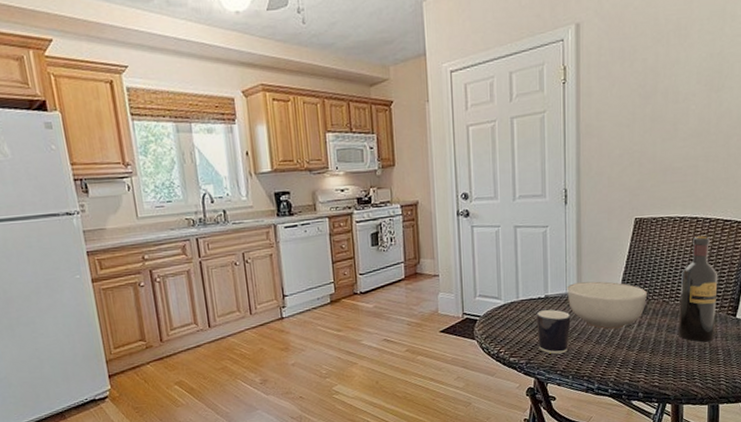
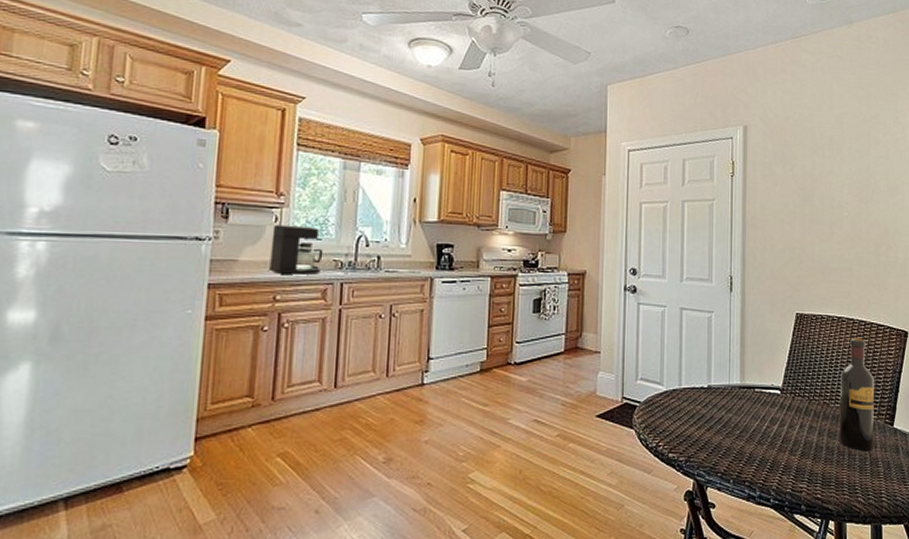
coffee maker: none [127,190,177,237] -> present [269,224,324,275]
mug: present [536,309,571,355] -> none [698,400,733,453]
bowl: present [567,281,648,330] -> none [730,375,809,429]

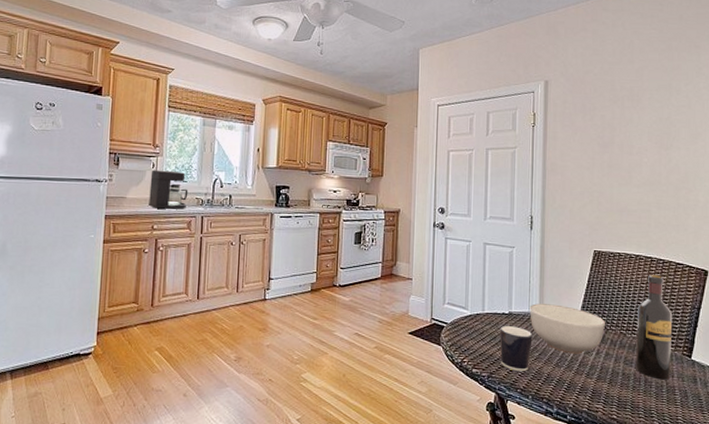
mug: none [698,400,733,453] -> present [499,325,533,372]
bowl: none [730,375,809,429] -> present [529,303,606,354]

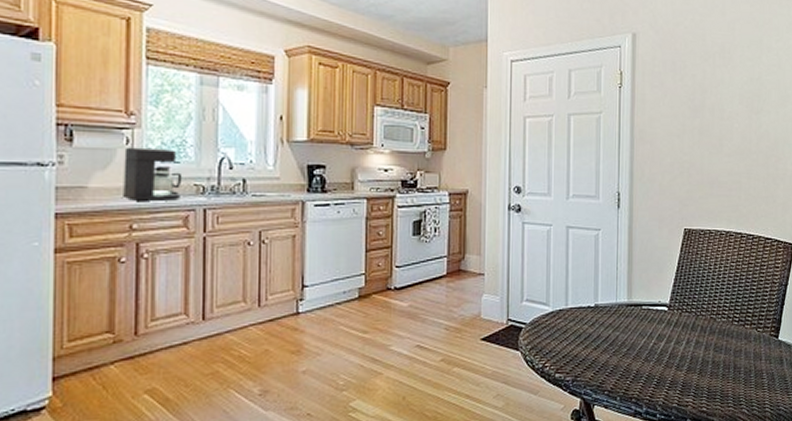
mug: present [499,325,533,372] -> none [585,319,621,372]
bowl: present [529,303,606,354] -> none [617,292,696,346]
wine bottle: present [636,275,673,380] -> none [725,252,761,364]

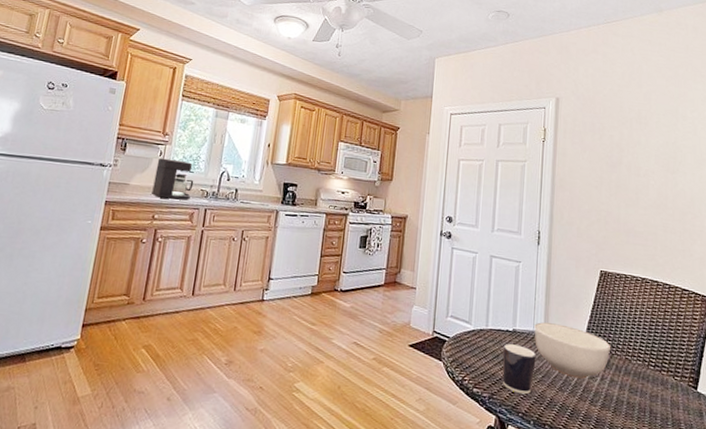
mug: none [585,319,621,372] -> present [502,343,537,395]
bowl: none [617,292,696,346] -> present [534,322,611,379]

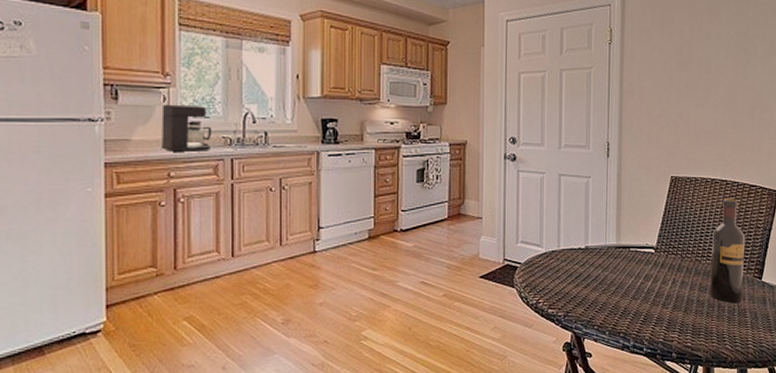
mug: present [502,343,537,395] -> none [576,260,609,308]
bowl: present [534,322,611,379] -> none [606,235,682,285]
wine bottle: none [641,299,679,412] -> present [710,198,746,304]

